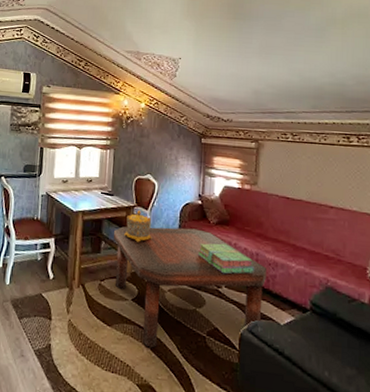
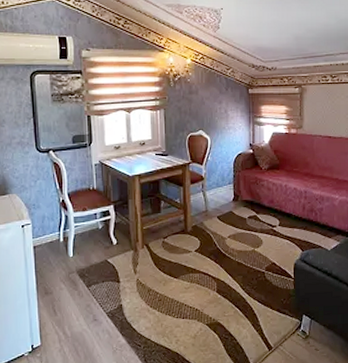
coffee table: present [114,226,266,348] -> none [172,176,314,291]
decorative container: present [124,210,152,242] -> none [182,166,209,197]
stack of books: present [197,243,255,274] -> none [252,186,305,214]

